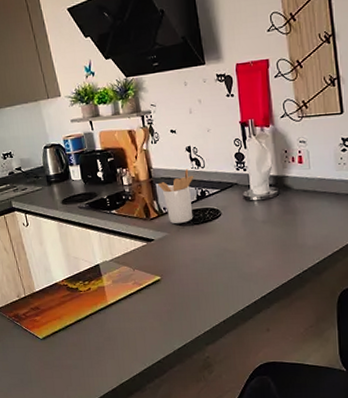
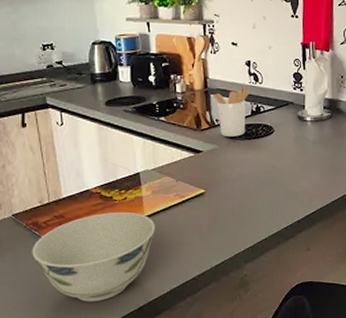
bowl: none [16,301,119,385] -> present [32,211,155,302]

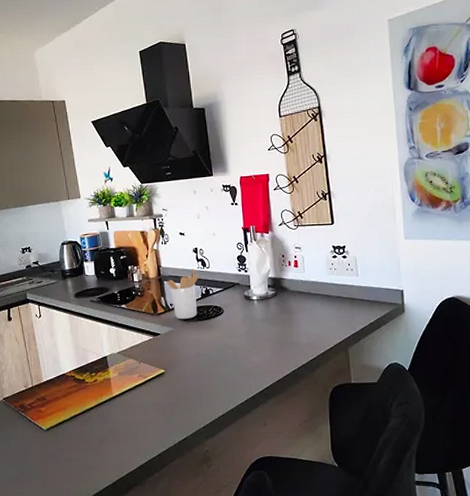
bowl: present [32,211,155,302] -> none [20,392,123,478]

